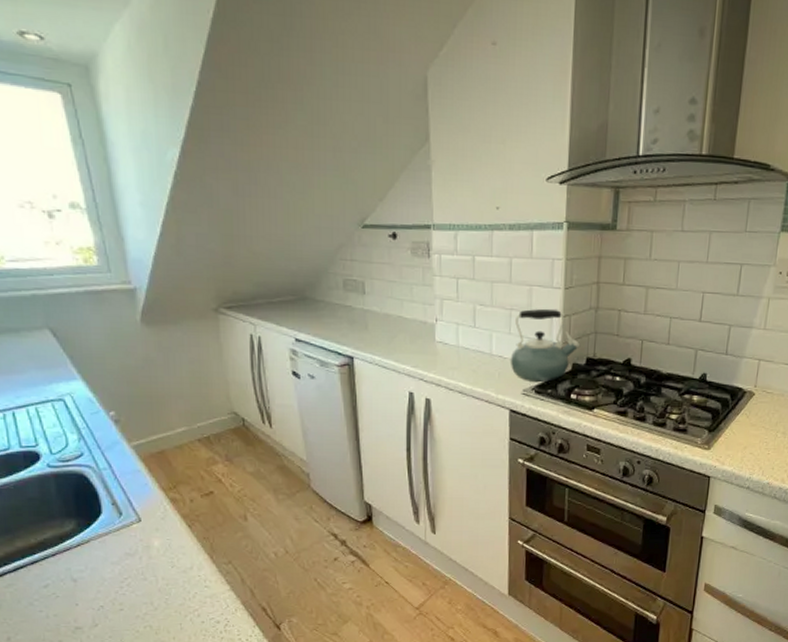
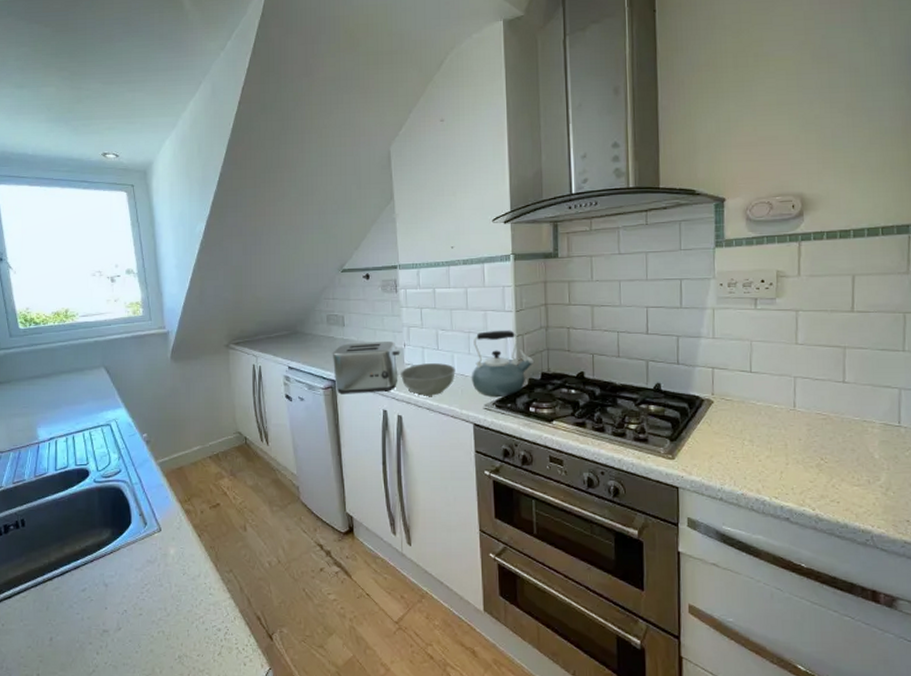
toaster: none [349,314,431,374] -> present [332,342,400,394]
bowl: none [431,342,493,379] -> present [401,363,456,396]

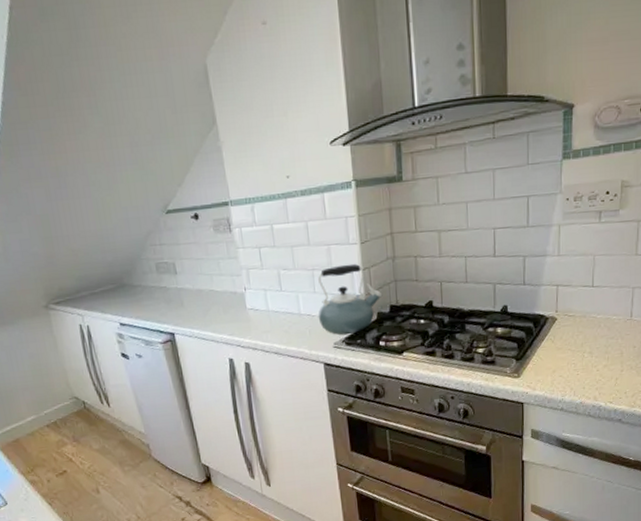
toaster: present [332,342,400,394] -> none [166,286,242,347]
bowl: present [401,363,456,396] -> none [244,304,302,341]

